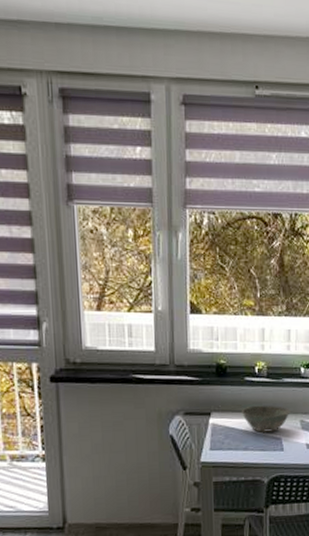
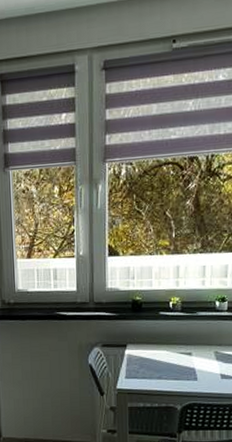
bowl: present [242,405,290,432] -> none [156,337,205,363]

